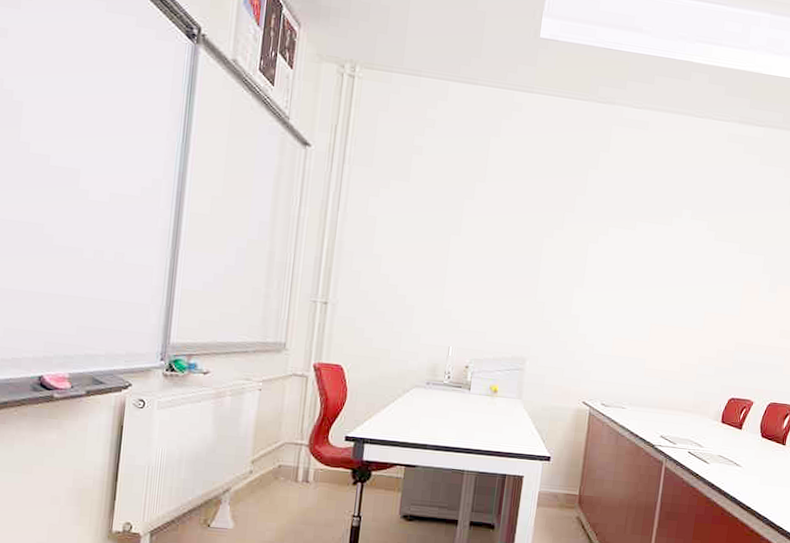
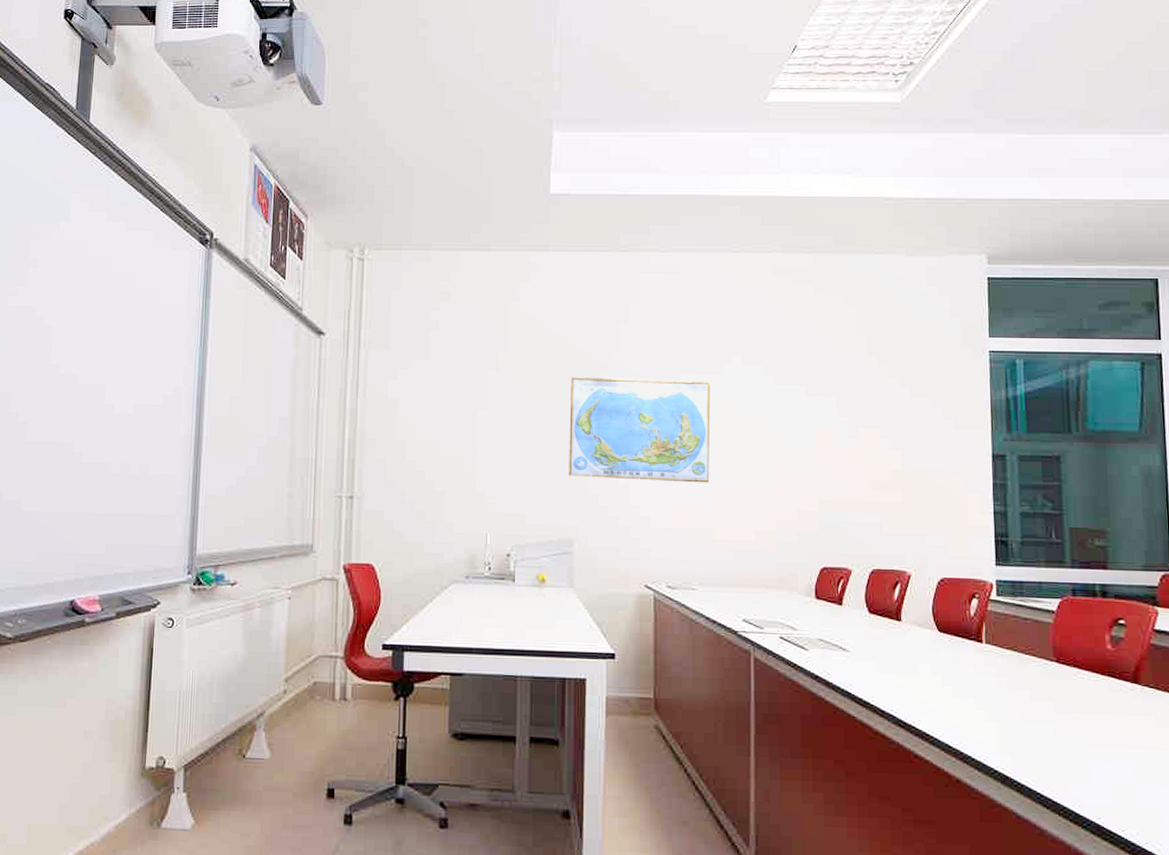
world map: none [528,214,661,320] -> present [569,377,711,483]

